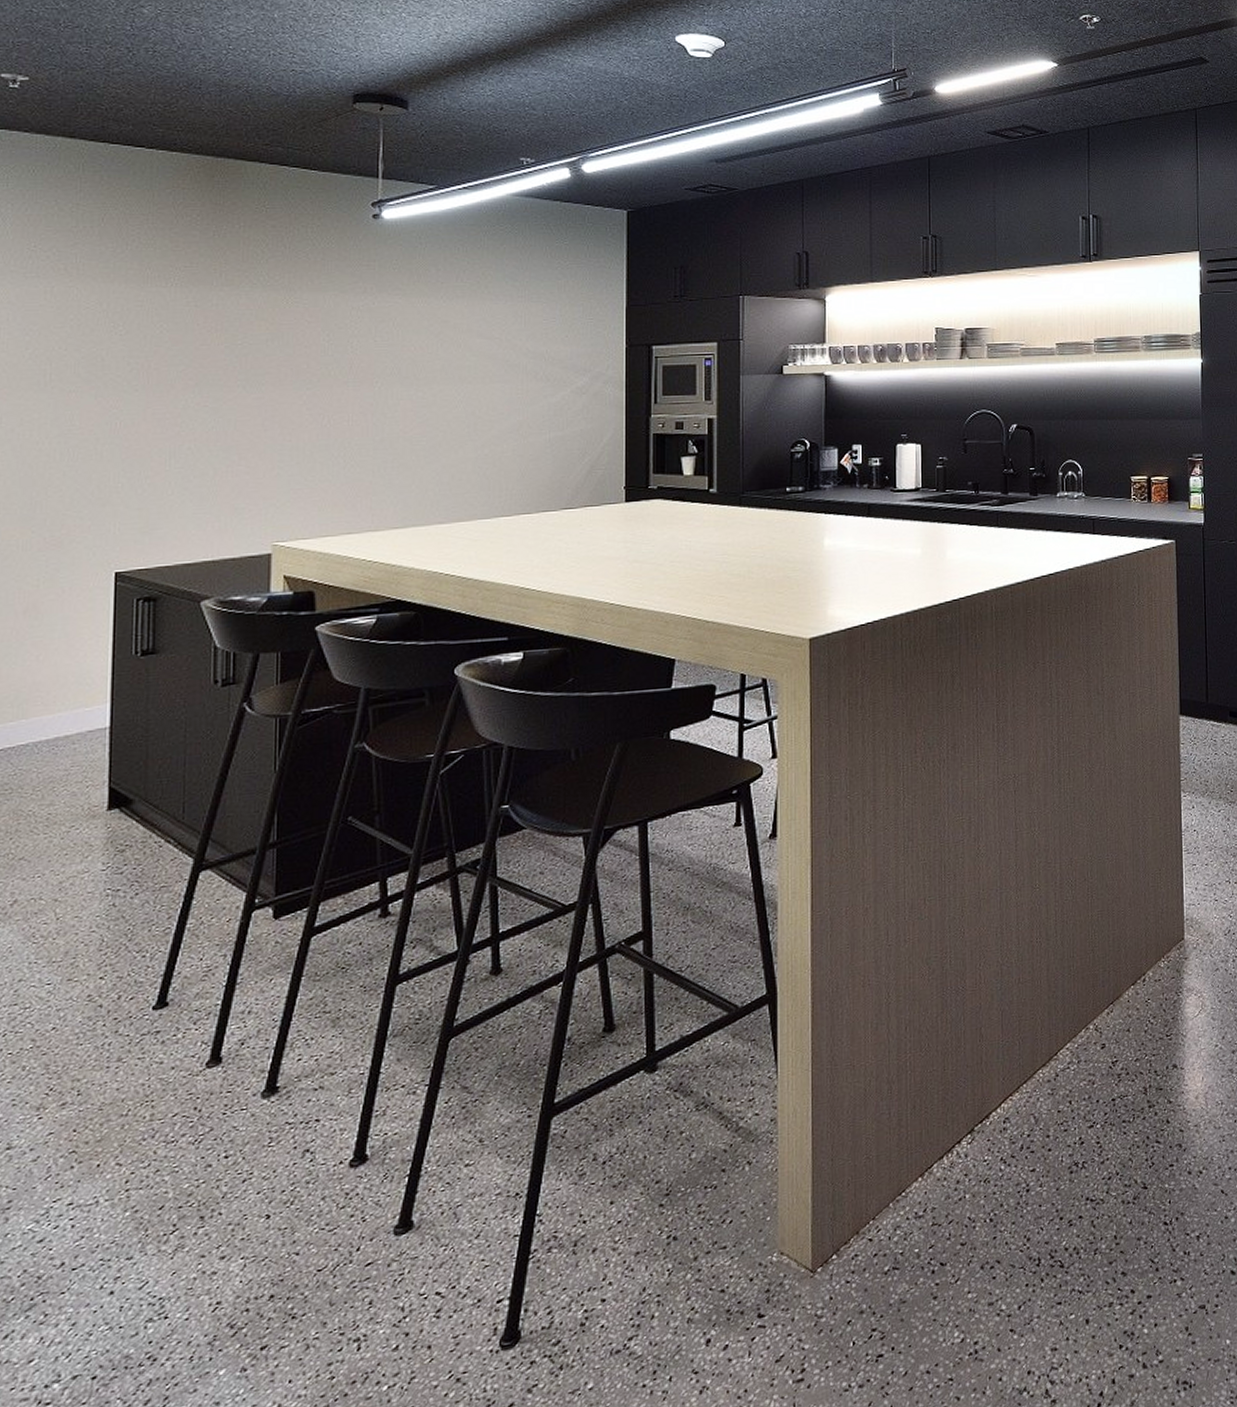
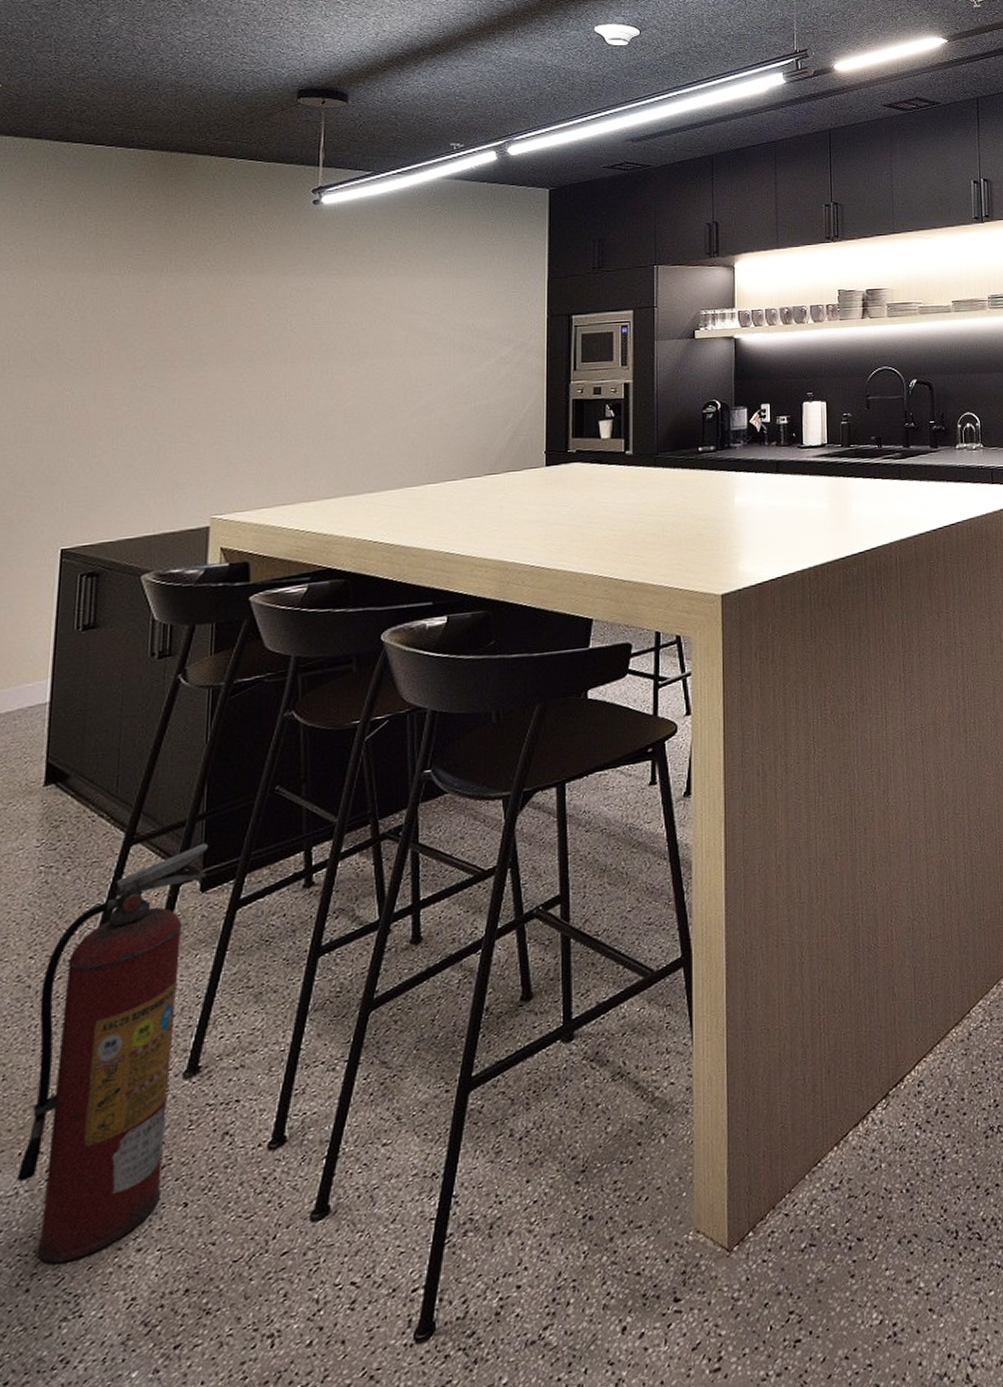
fire extinguisher: none [97,870,281,1269] -> present [17,842,209,1264]

